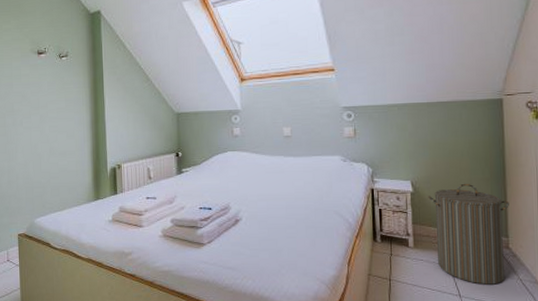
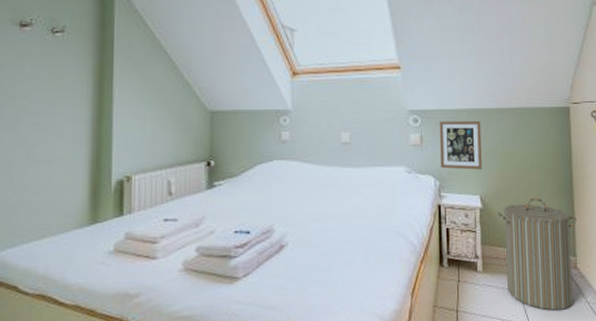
picture frame: none [372,114,413,158] -> present [440,120,482,170]

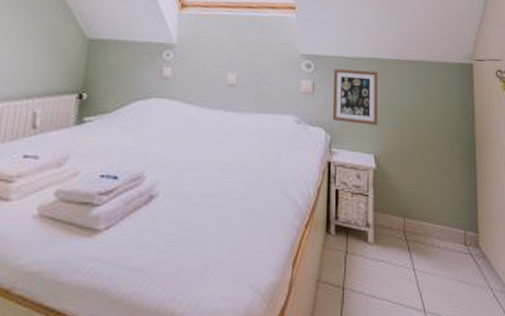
laundry hamper: present [497,197,577,311] -> none [393,161,479,296]

